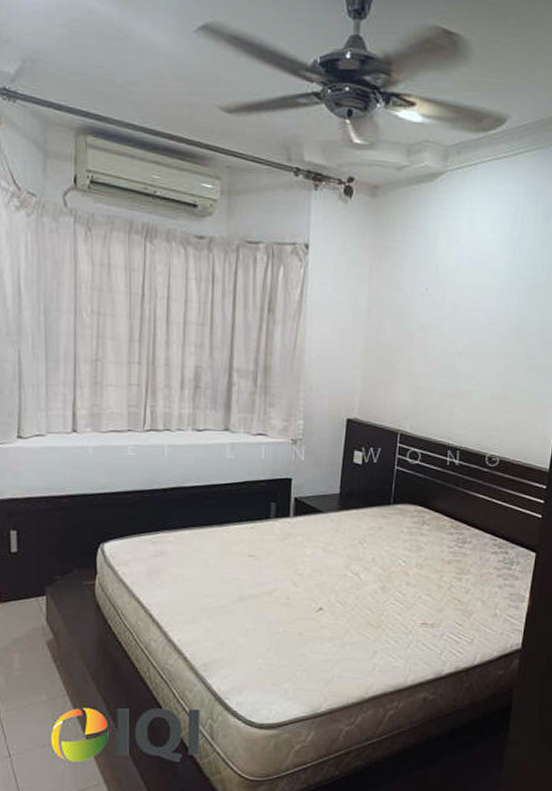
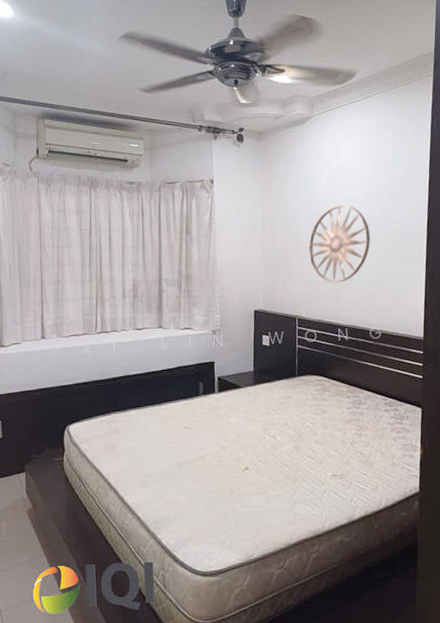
wall art: none [422,293,501,394] -> present [308,204,370,283]

